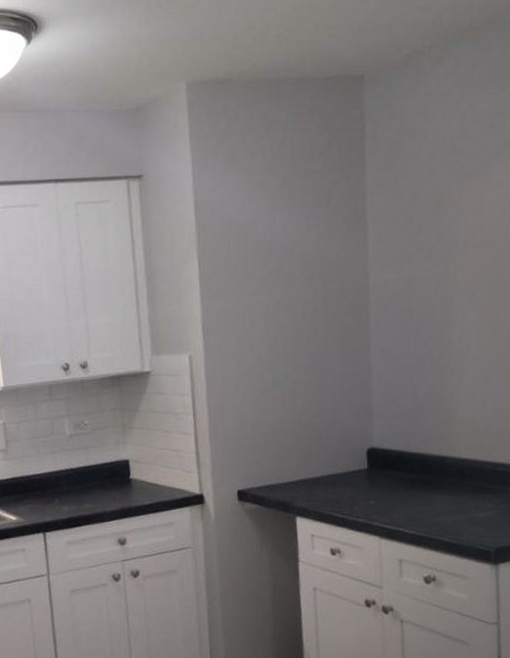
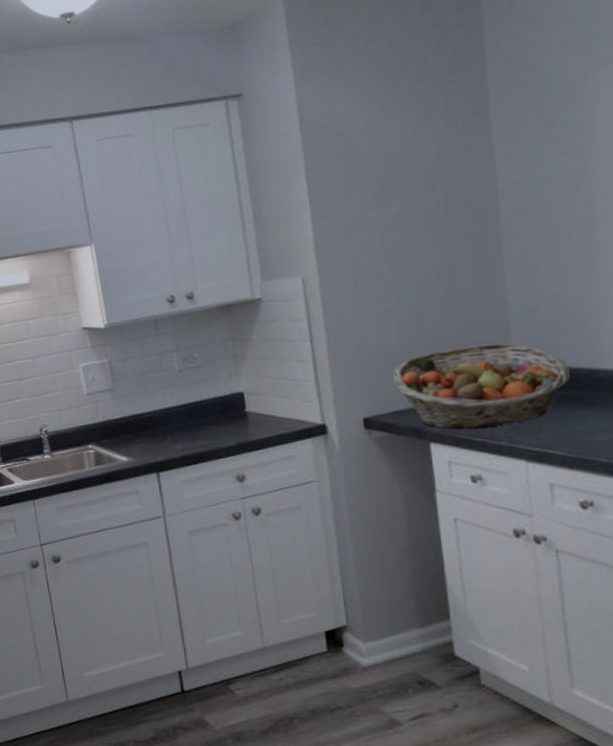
fruit basket: none [267,427,423,505] -> present [394,342,570,429]

